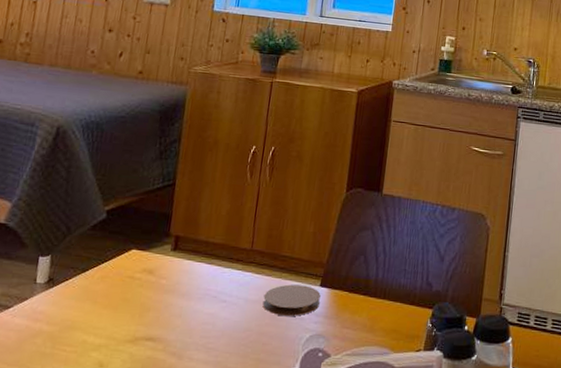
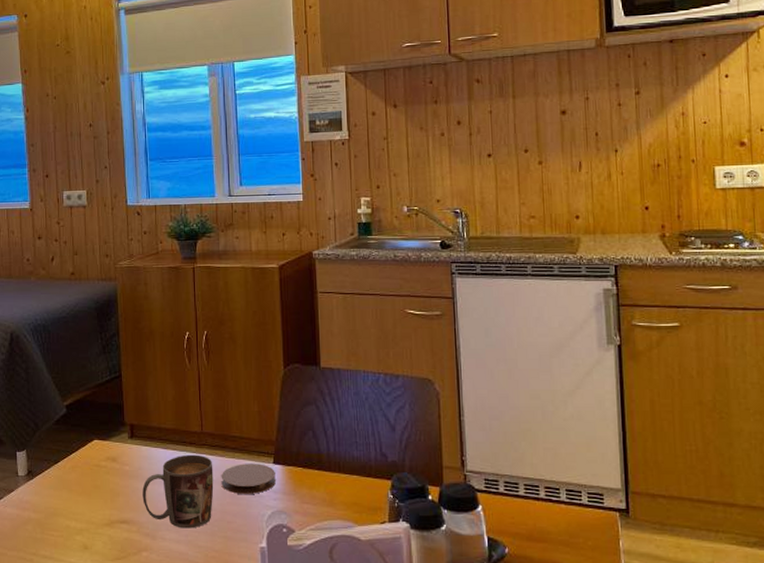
mug: none [175,271,258,349] -> present [142,454,214,529]

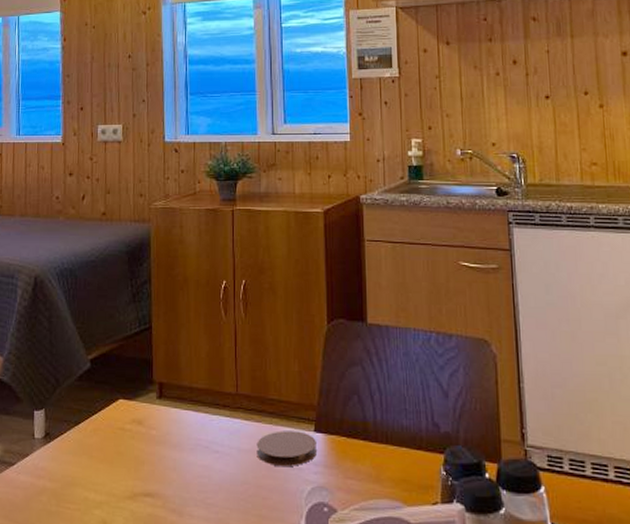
mug: present [142,454,214,529] -> none [169,418,248,505]

